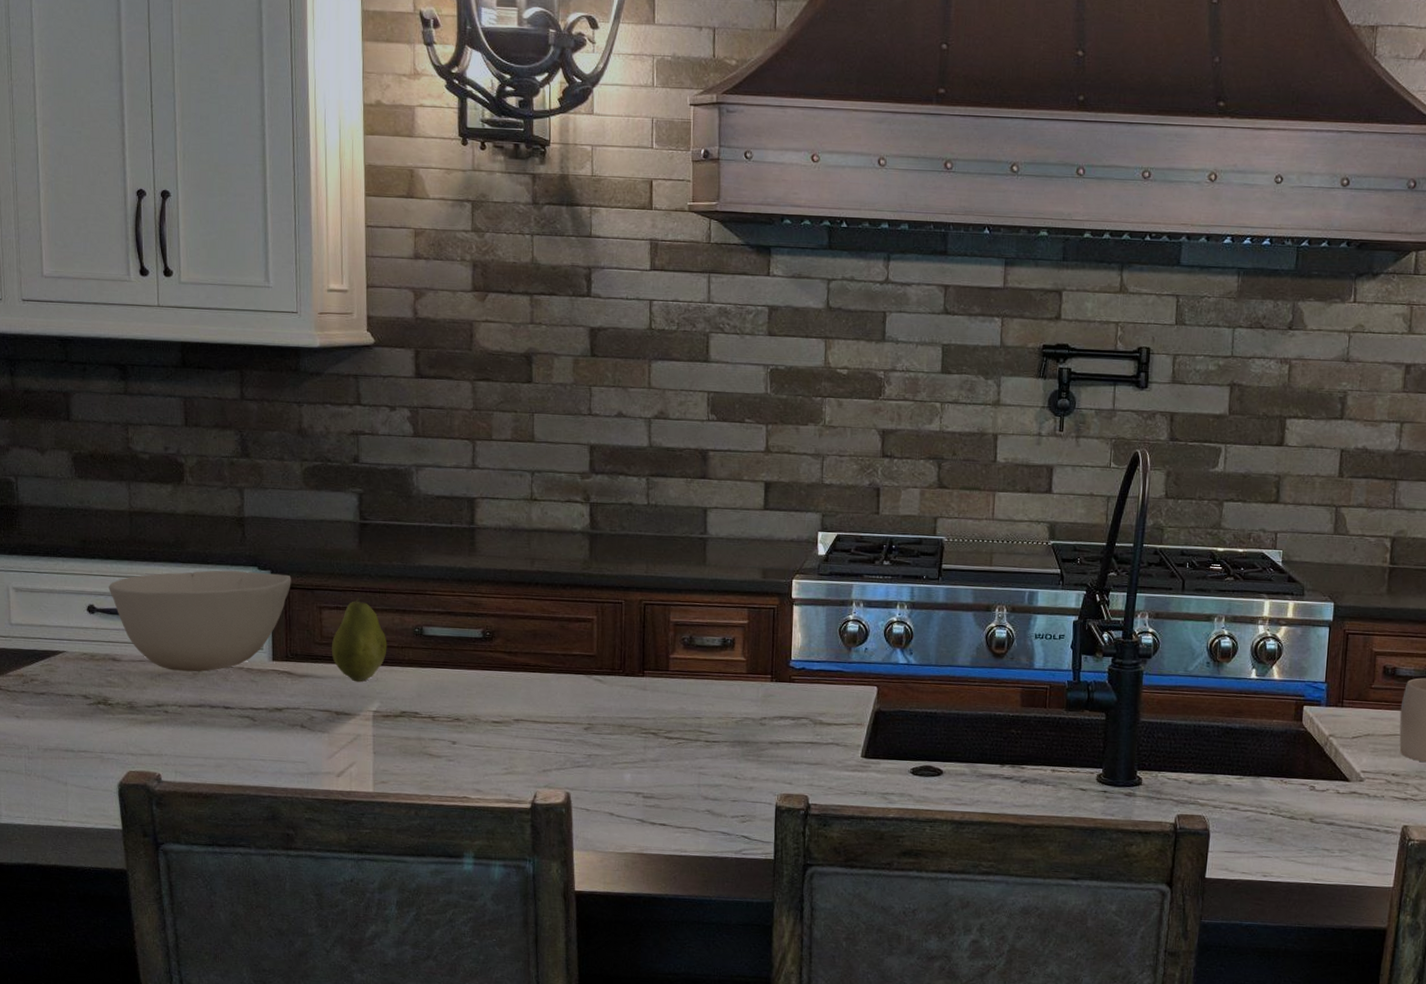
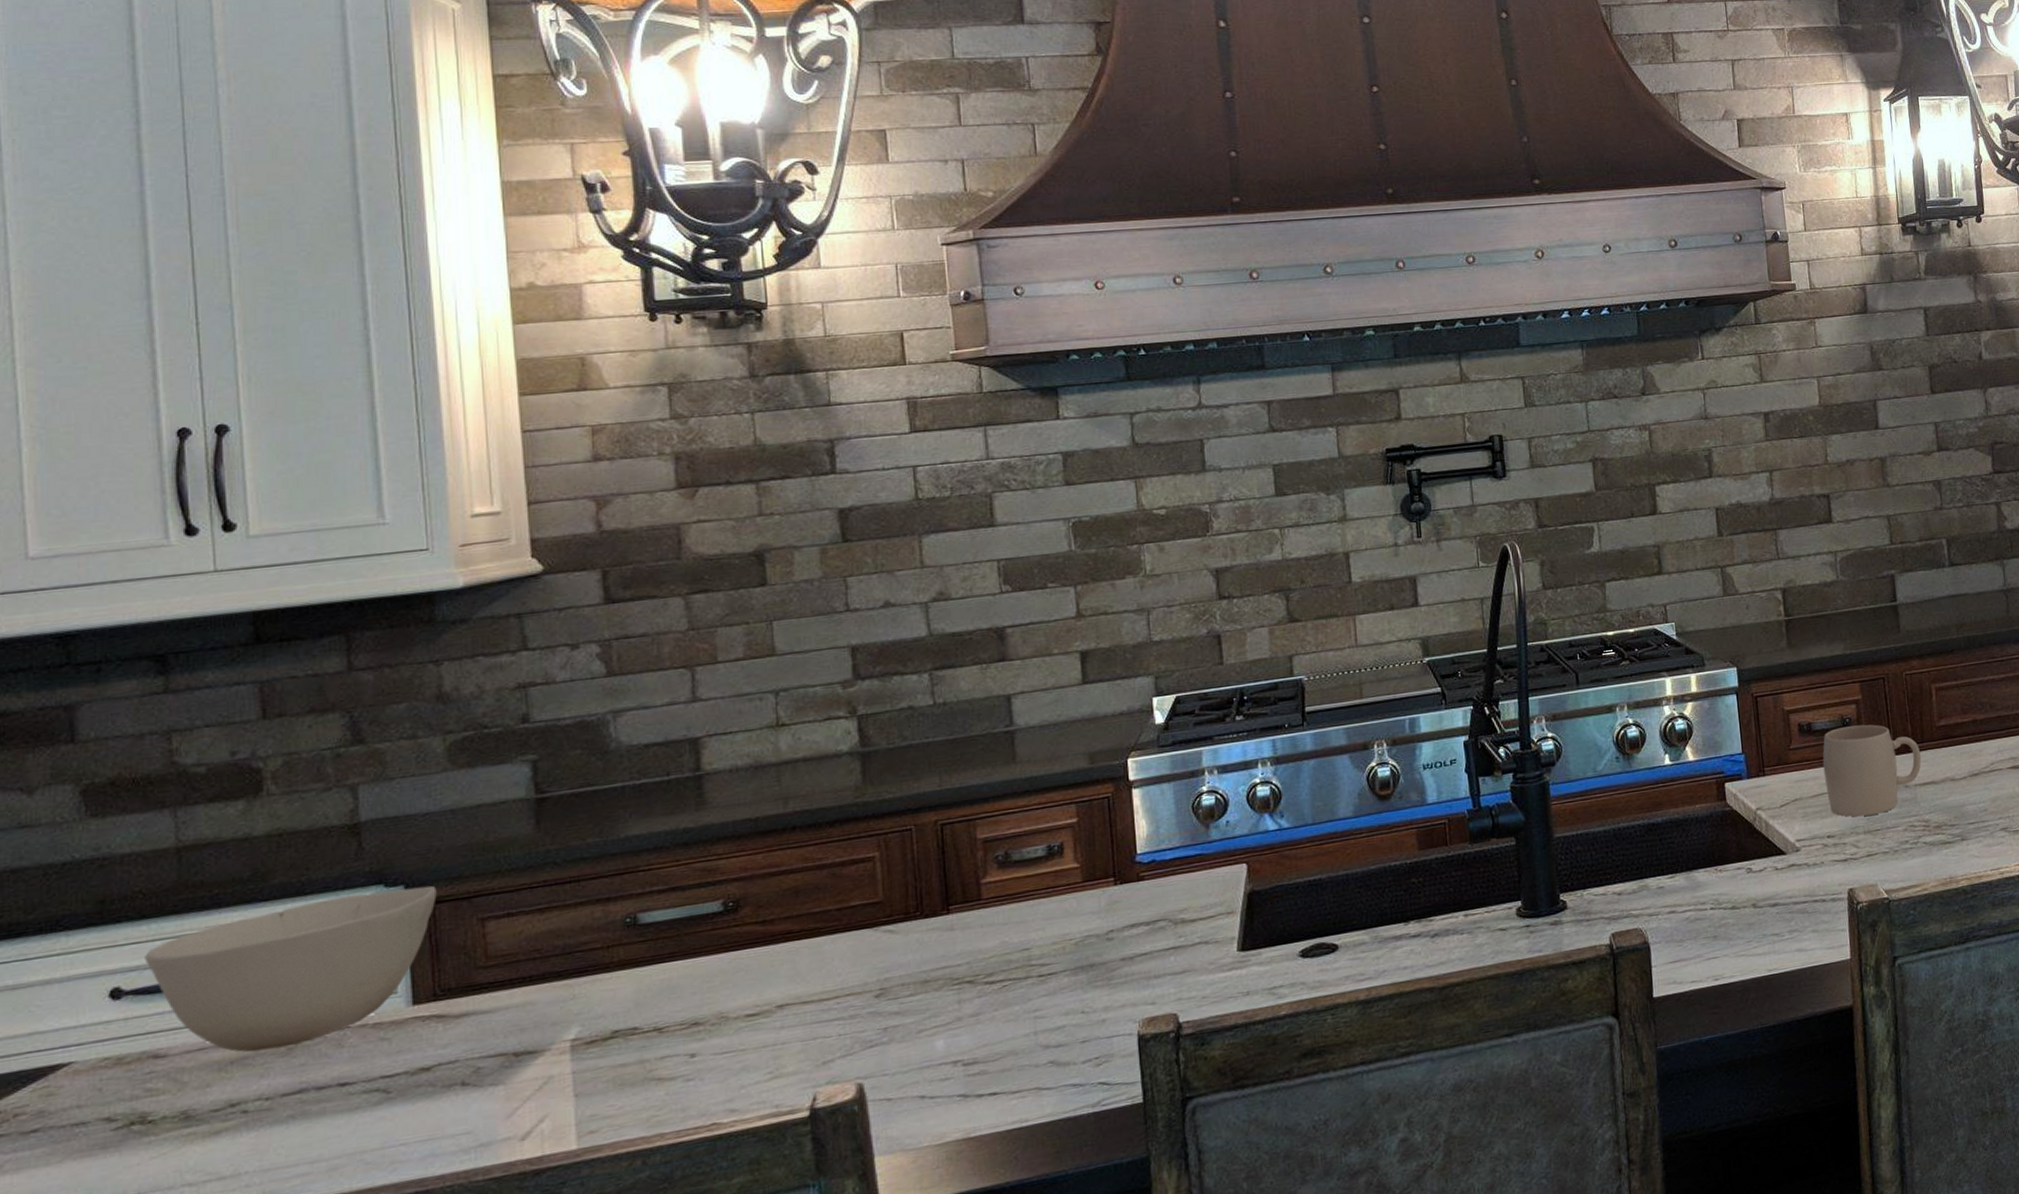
fruit: present [331,595,387,682] -> none [502,891,586,1007]

